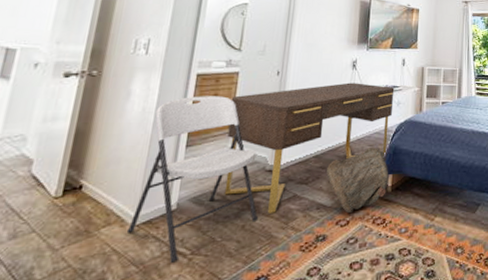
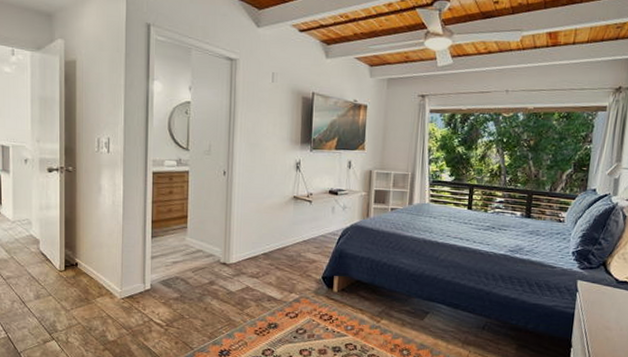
chair: present [126,96,259,263] -> none [115,192,218,331]
desk: present [224,82,395,213] -> none [185,184,340,300]
bag: present [326,148,389,214] -> none [275,249,335,308]

